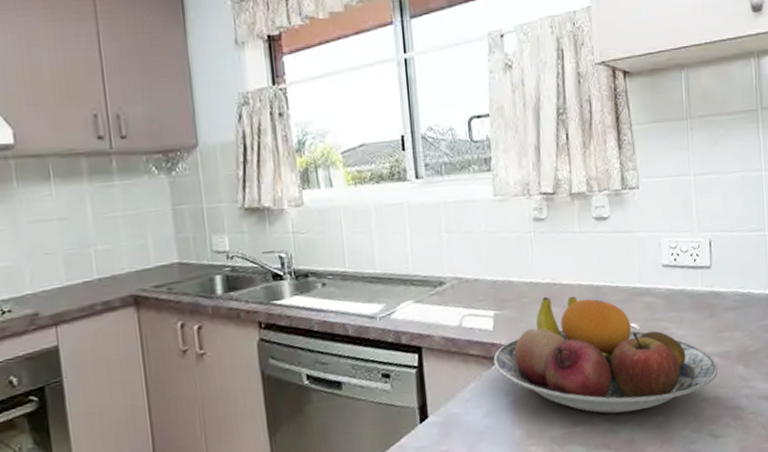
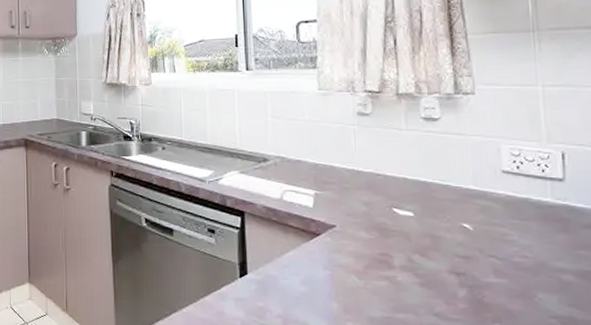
fruit bowl: present [493,296,718,414] -> none [312,185,573,312]

